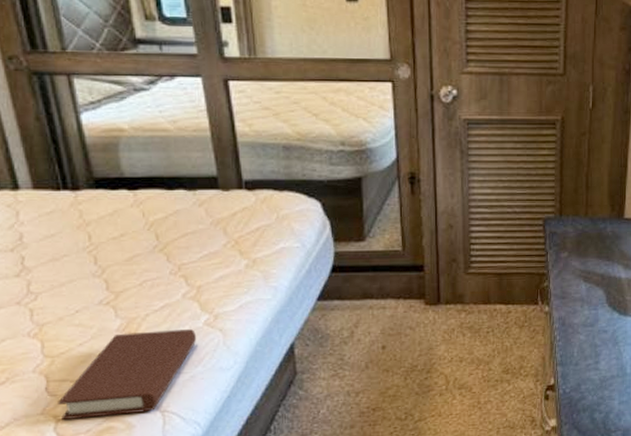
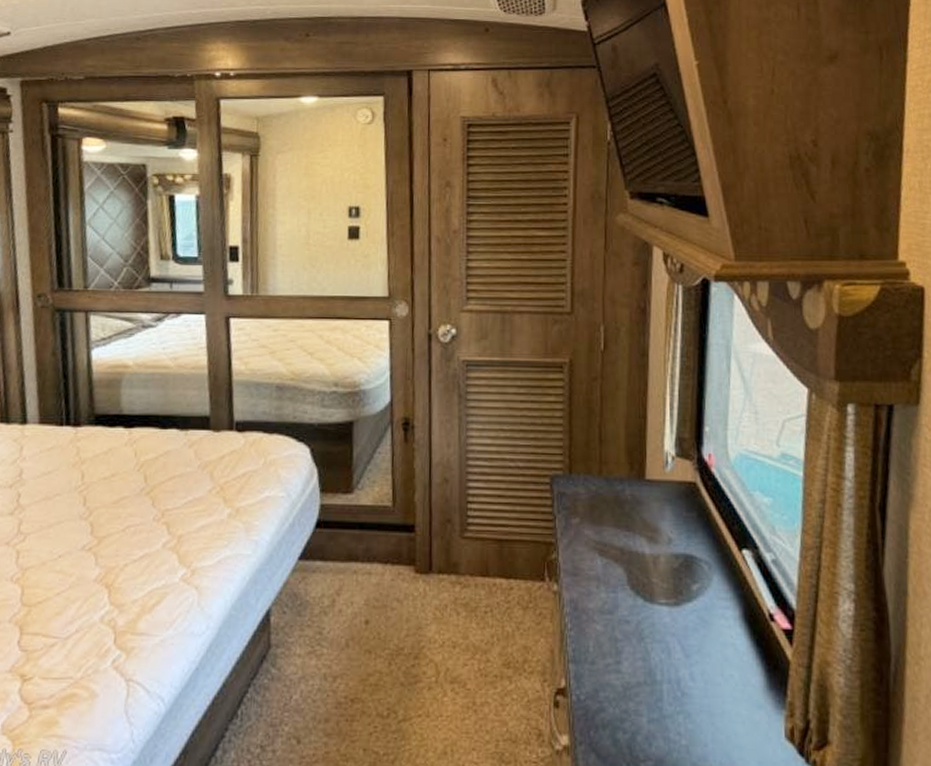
book: present [58,329,197,420] -> none [27,584,172,681]

